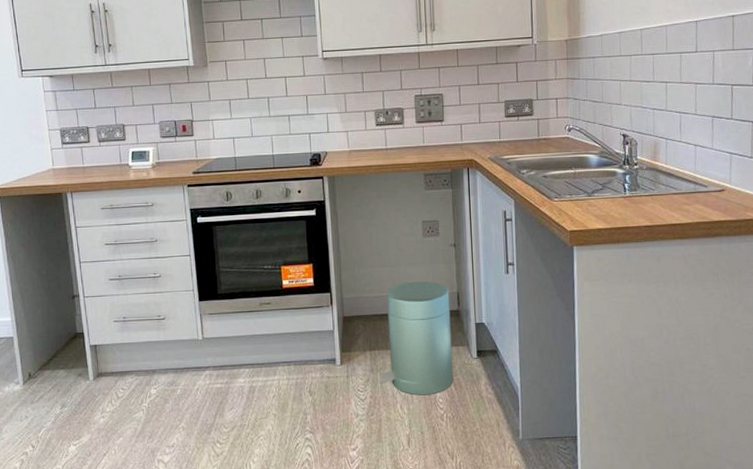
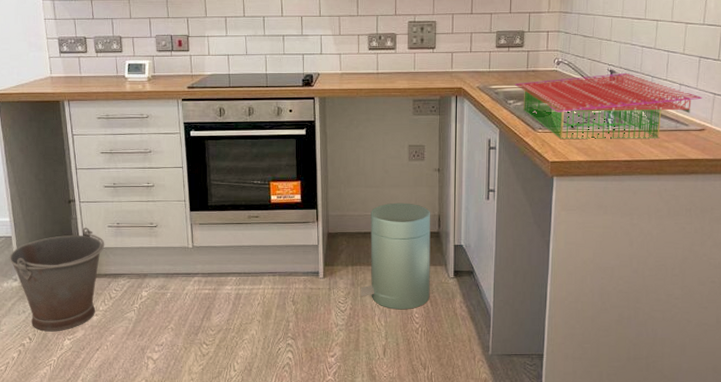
bucket: none [10,323,111,438] -> present [9,227,105,332]
dish rack: none [526,136,720,207] -> present [514,72,703,139]

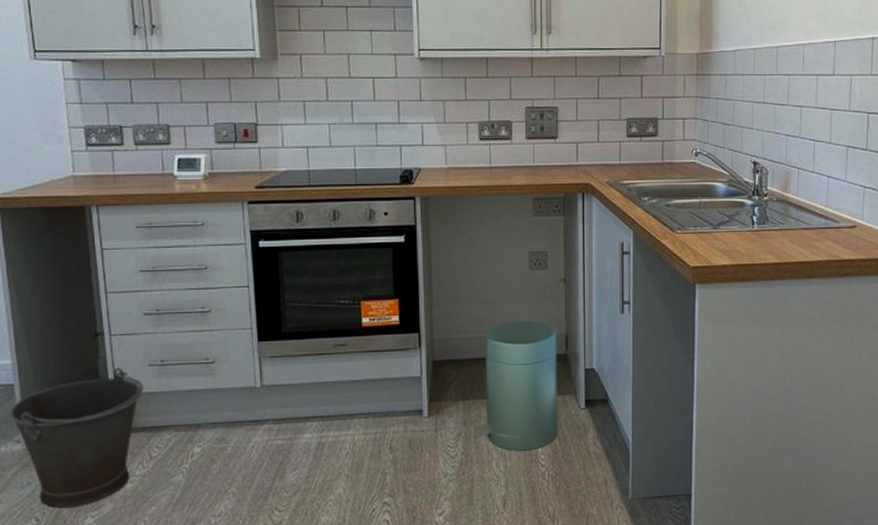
dish rack: present [514,72,703,139] -> none [648,164,853,240]

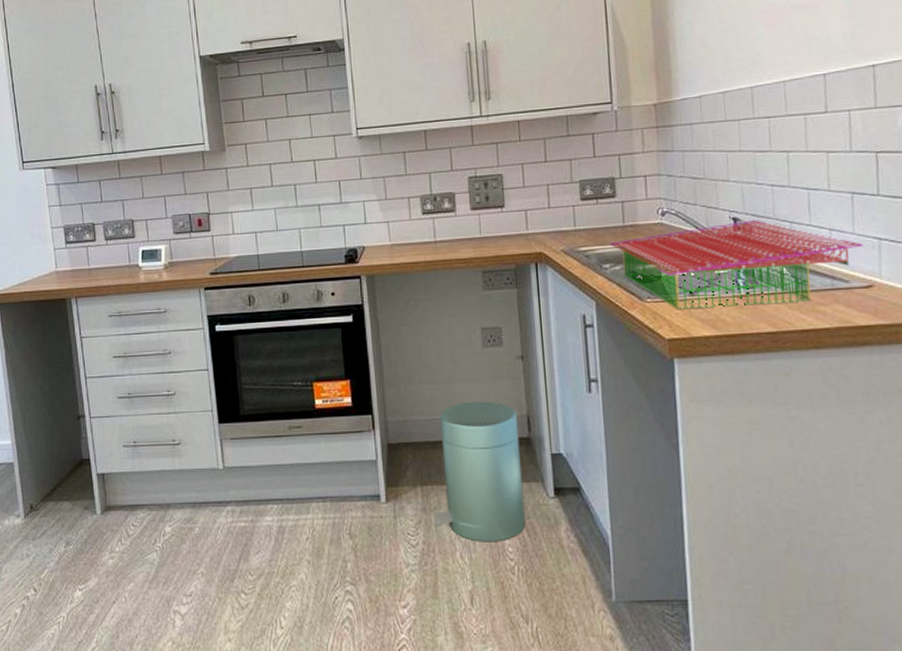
bucket: present [9,367,144,509] -> none [11,448,120,580]
dish rack: none [648,164,853,240] -> present [609,219,864,309]

